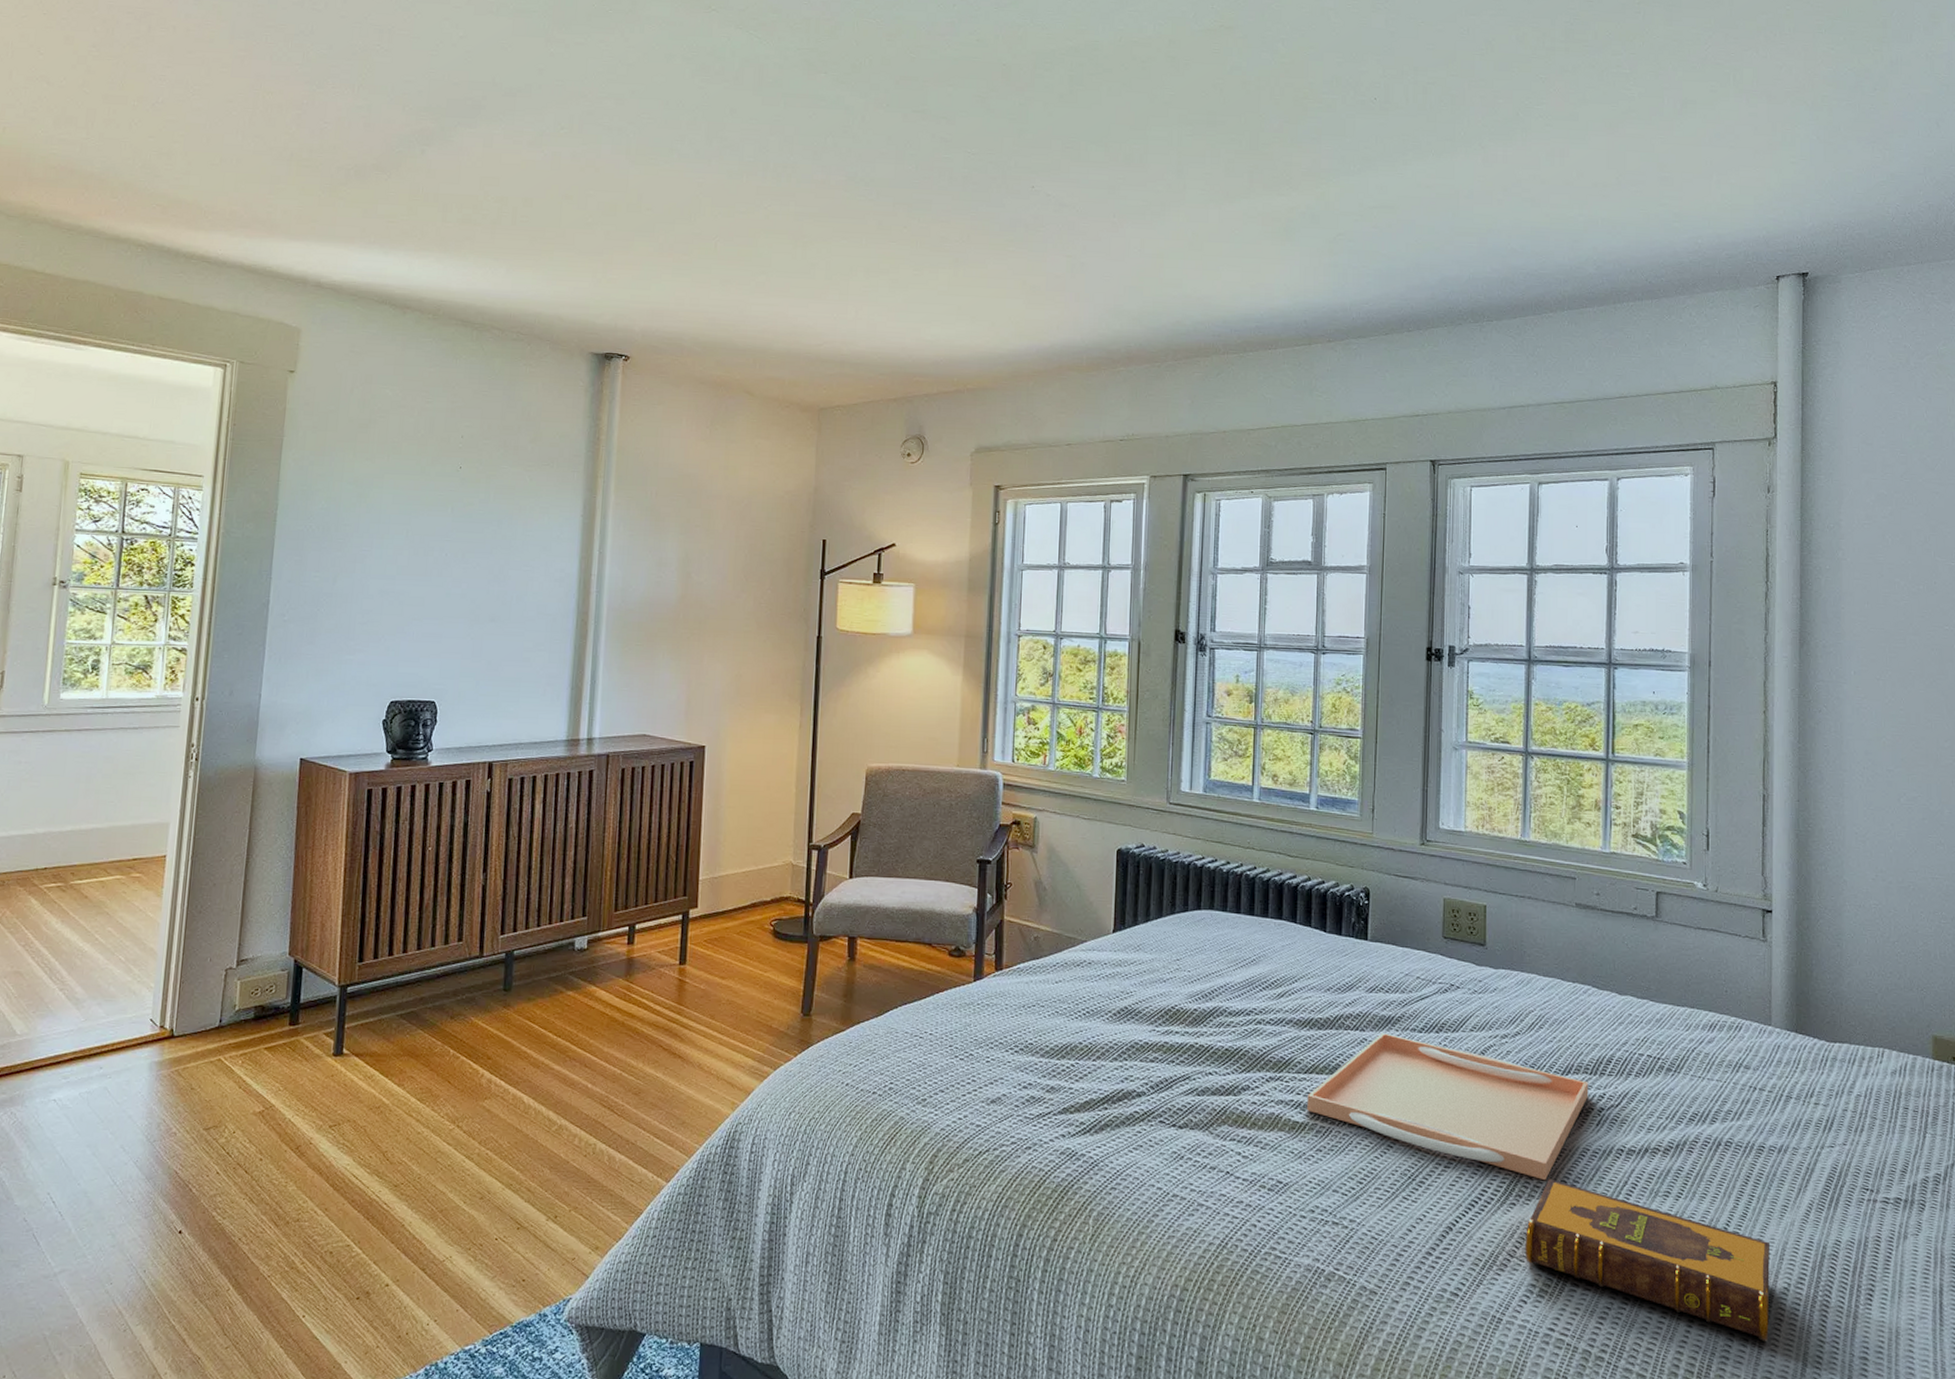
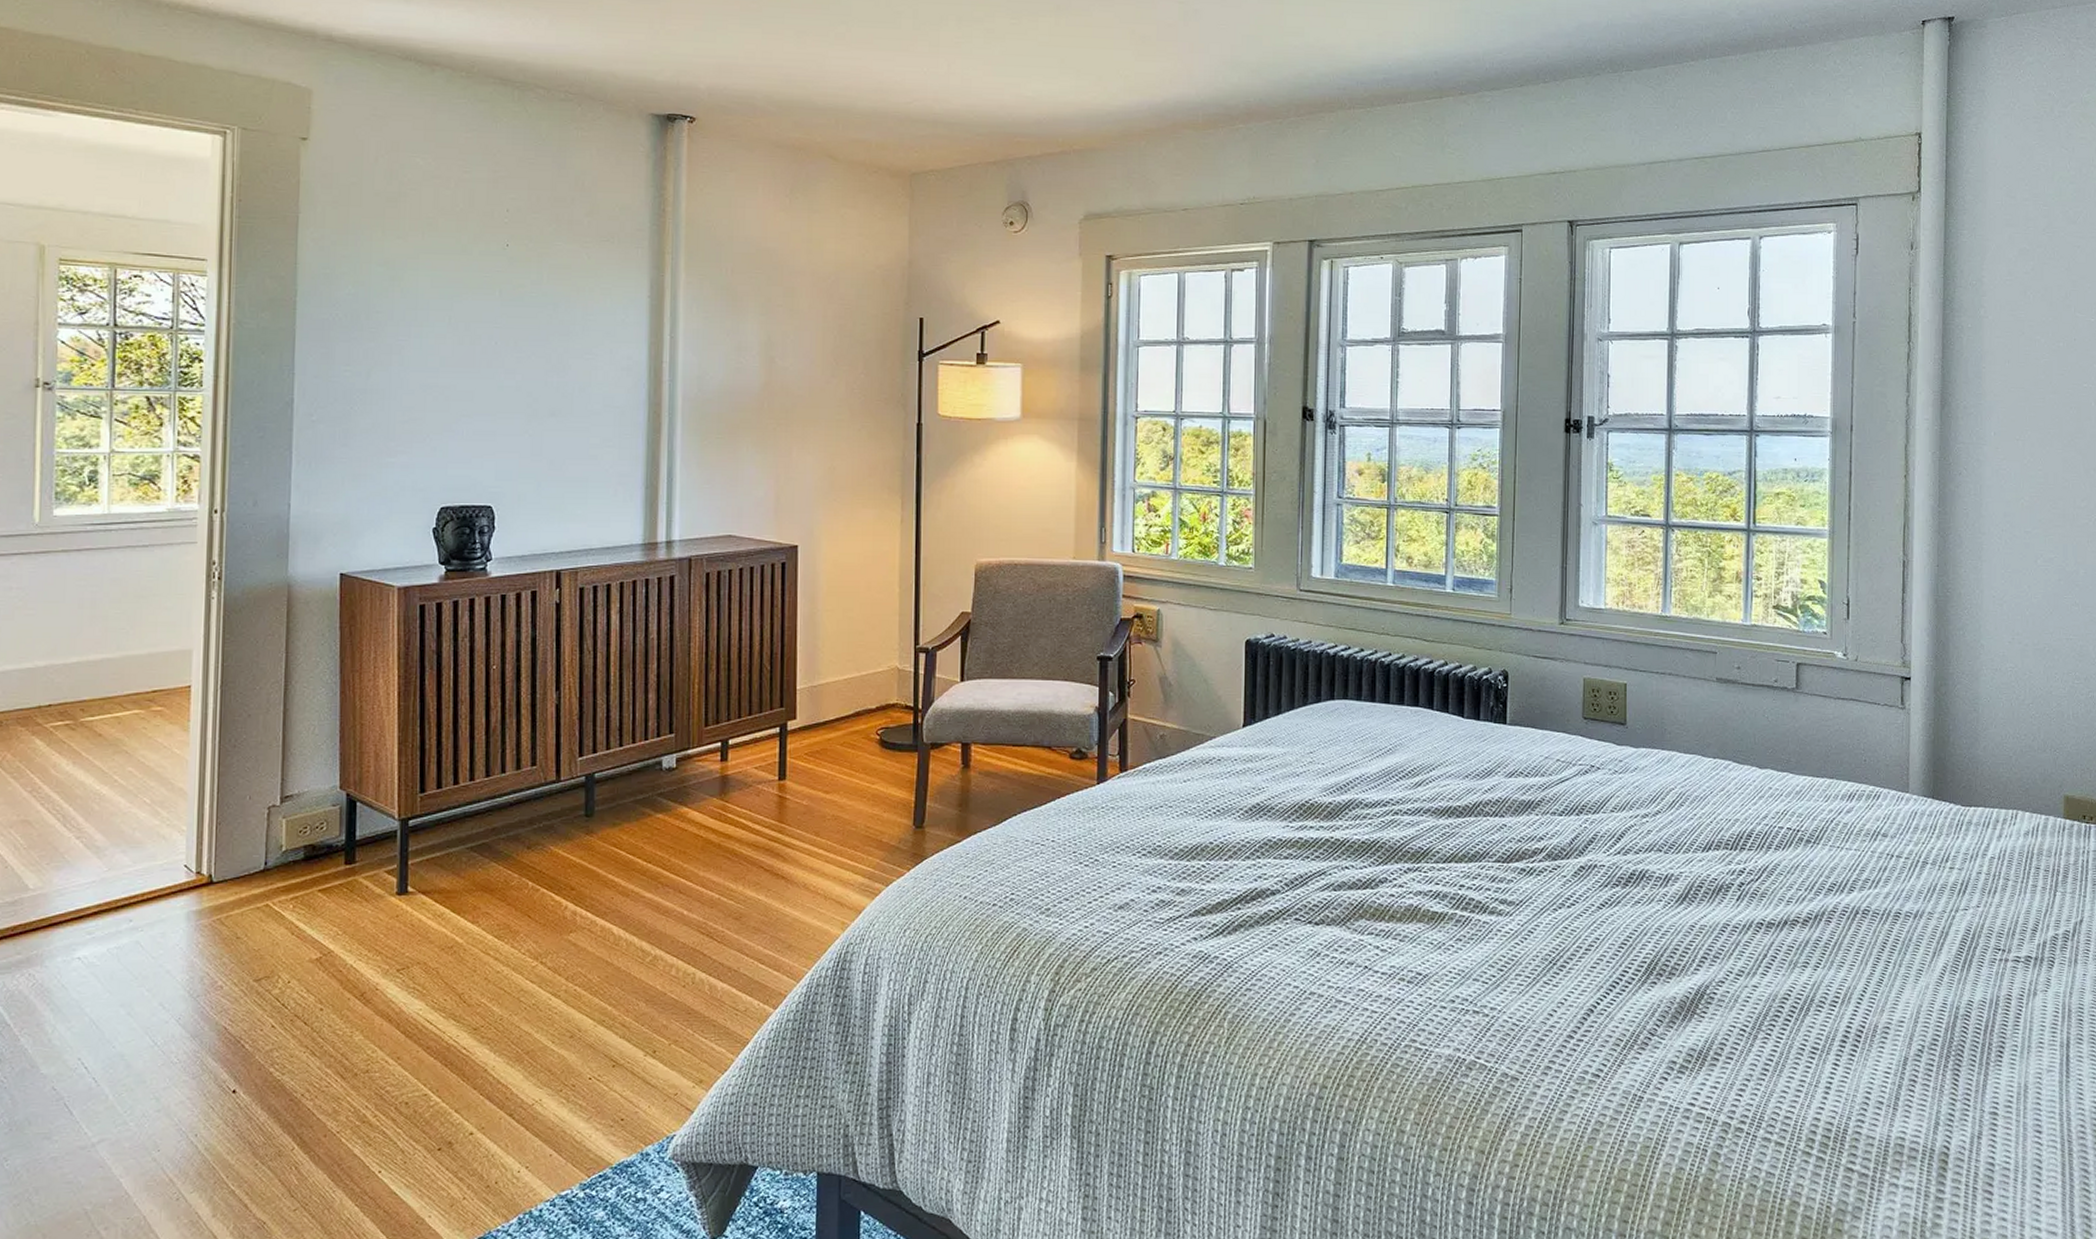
serving tray: present [1307,1032,1589,1181] -> none [1446,817,1729,958]
hardback book: present [1526,1178,1771,1341] -> none [1666,956,1906,1103]

